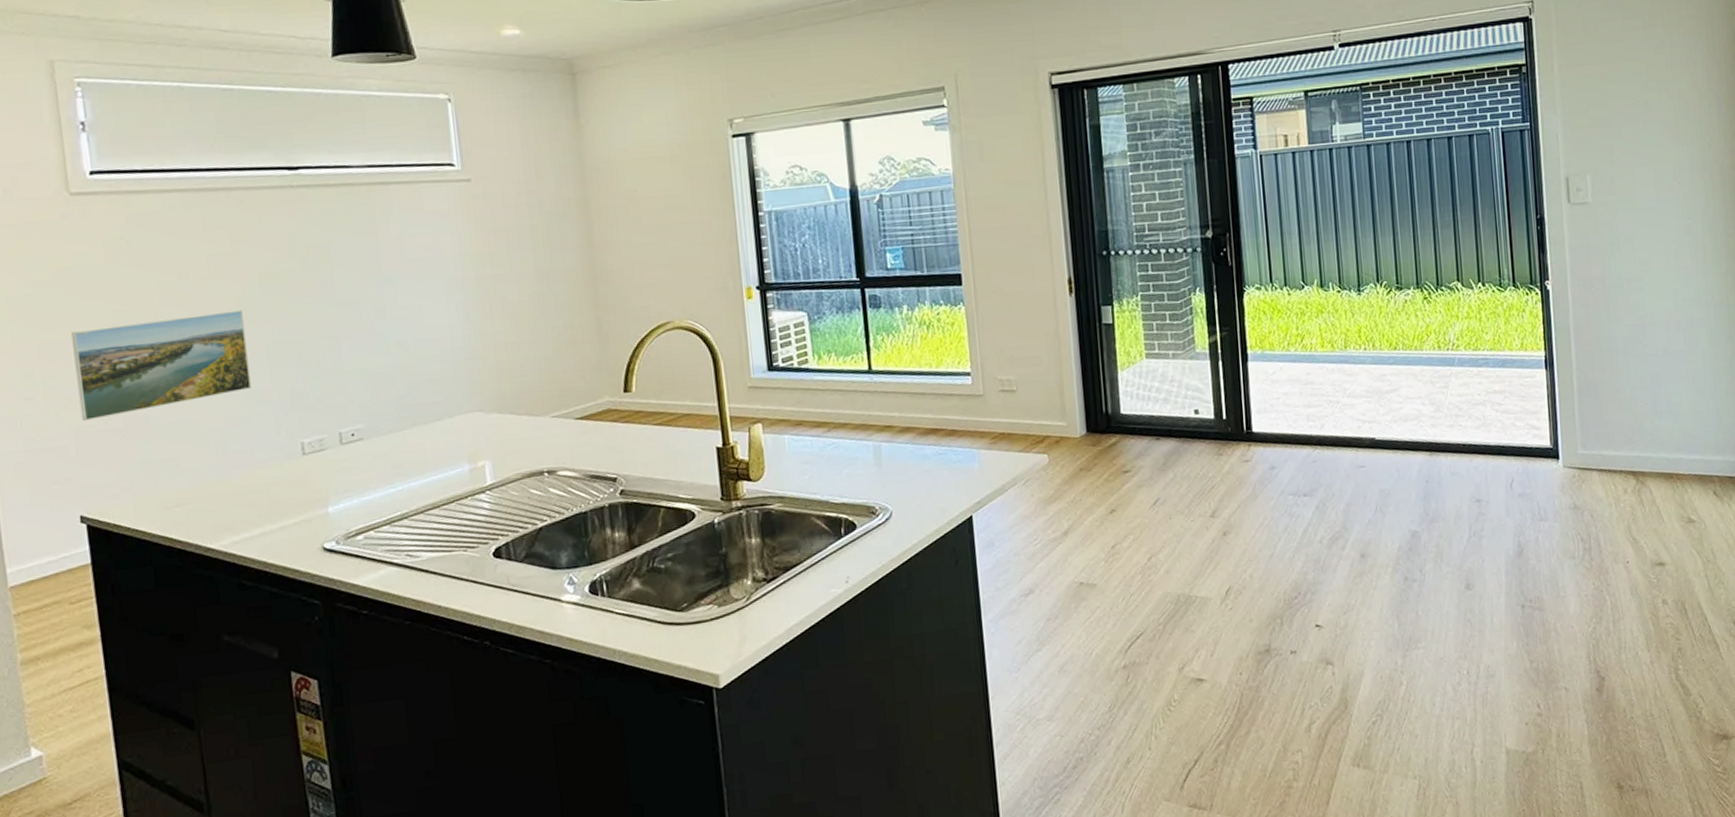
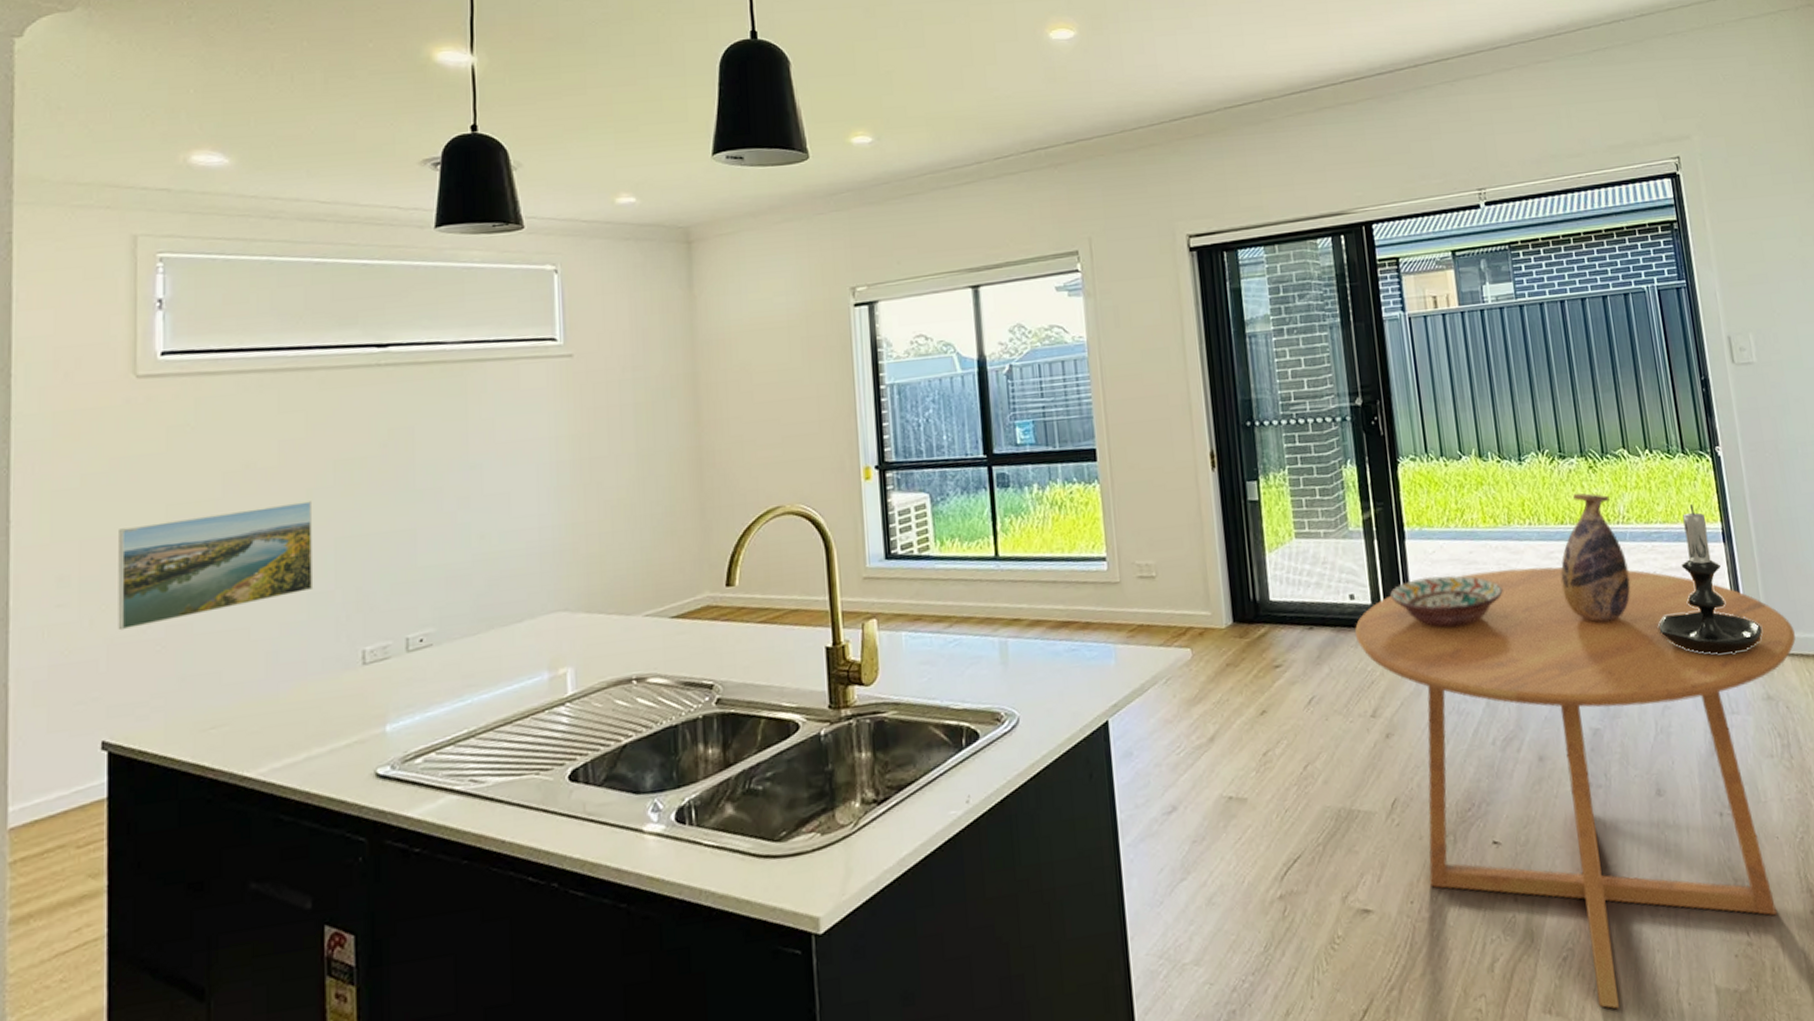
dining table: none [1198,388,1605,765] -> present [1354,567,1796,1009]
decorative bowl: none [1232,394,1337,441] -> present [1390,575,1503,629]
vase: none [1391,321,1455,438] -> present [1561,492,1631,622]
candle holder: none [1479,334,1575,468] -> present [1658,504,1763,654]

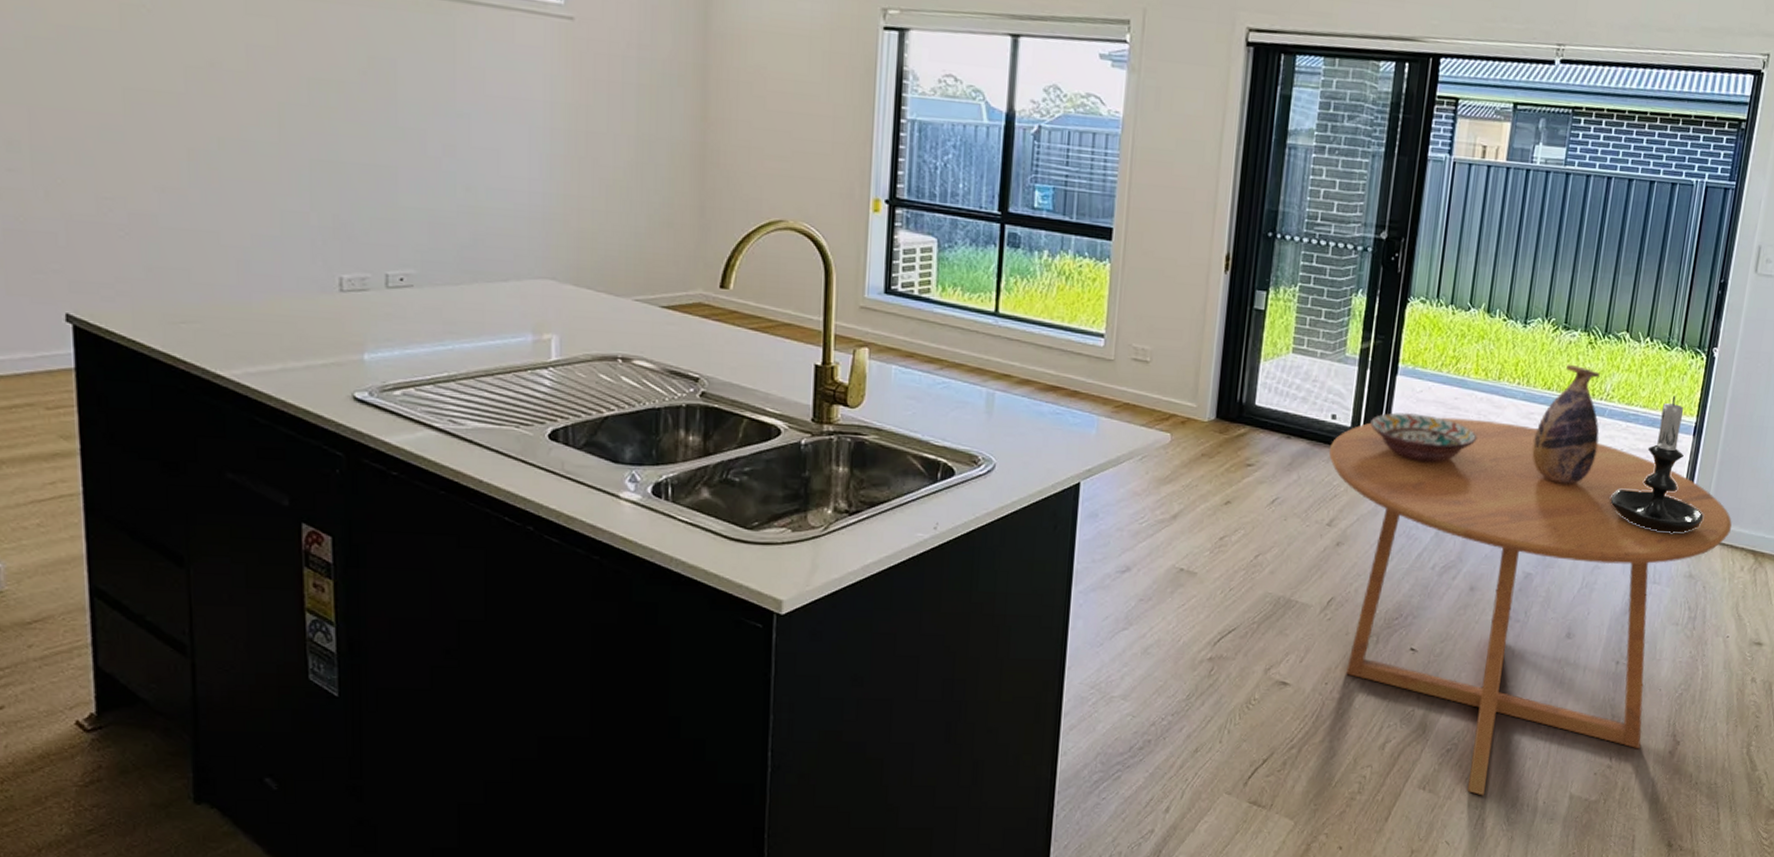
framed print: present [118,501,314,631] -> none [71,103,287,209]

